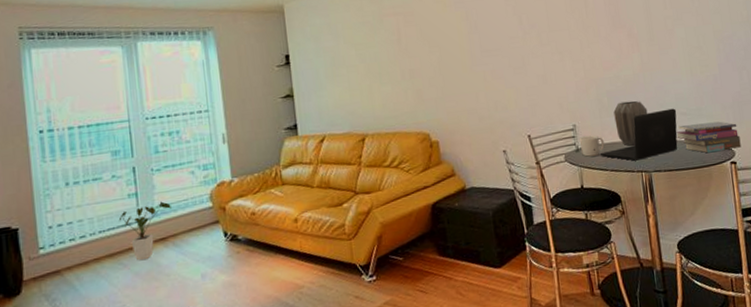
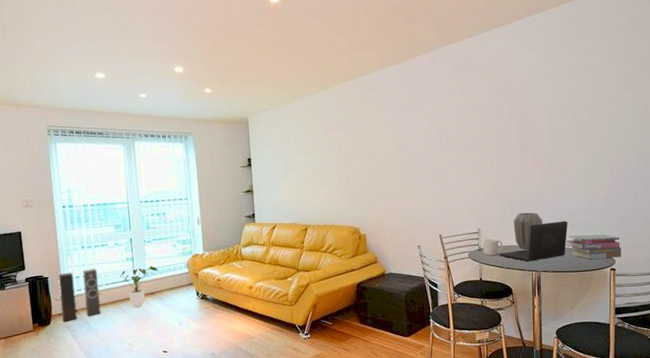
stereo: none [32,211,93,290] -> present [58,269,101,323]

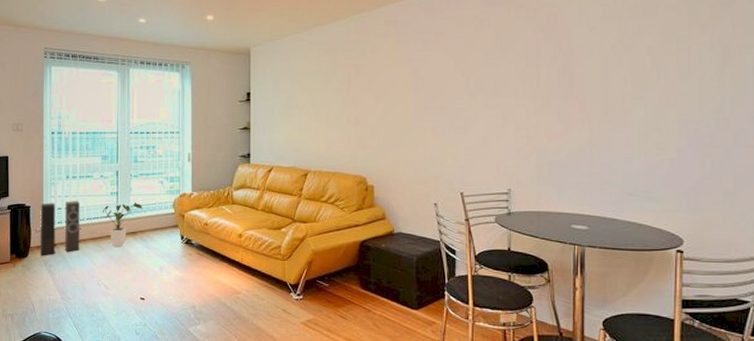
mug: present [483,238,503,256] -> none [513,201,538,222]
laptop: present [499,221,568,262] -> none [533,187,622,233]
vase: present [513,212,543,250] -> none [553,173,590,219]
books: present [566,234,622,260] -> none [618,205,692,238]

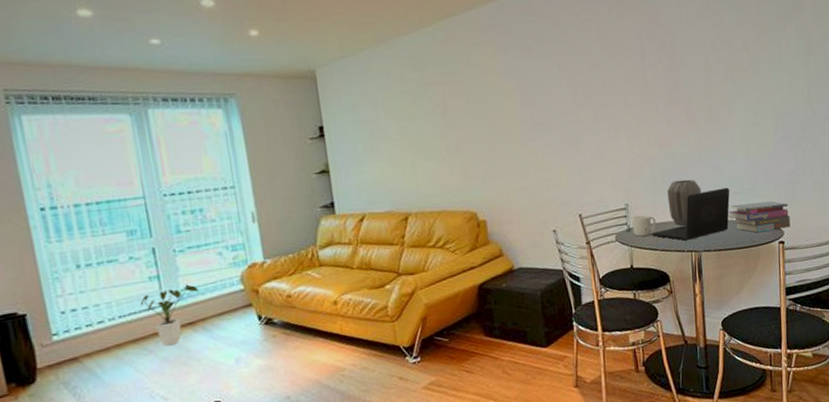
stereo: present [40,201,80,256] -> none [42,296,116,377]
mug: none [513,201,538,222] -> present [632,214,656,237]
laptop: none [533,187,622,233] -> present [652,187,730,241]
vase: none [553,173,590,219] -> present [667,179,702,227]
books: none [618,205,692,238] -> present [728,201,791,233]

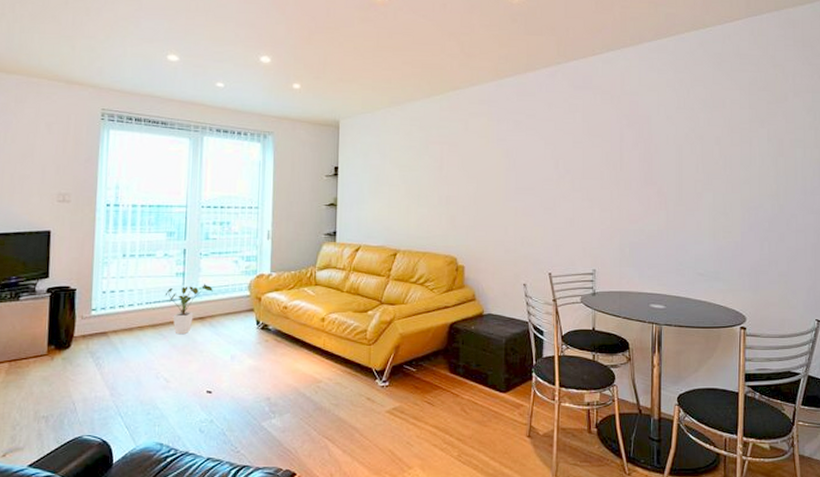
mug: present [632,214,656,237] -> none [598,282,620,302]
laptop: present [652,187,730,241] -> none [616,267,695,312]
vase: present [667,179,702,227] -> none [634,255,667,299]
books: present [728,201,791,233] -> none [691,285,753,316]

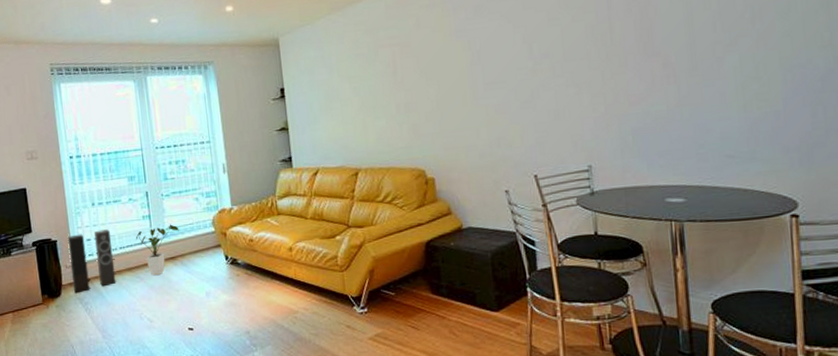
stereo: none [85,282,139,347] -> present [67,229,116,294]

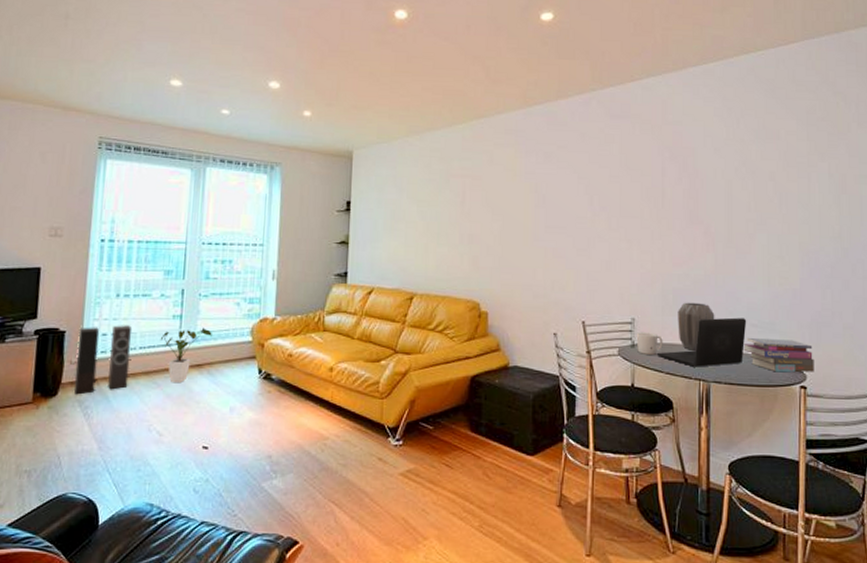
mug: none [596,177,626,201] -> present [637,332,663,355]
laptop: none [620,150,722,208] -> present [657,317,747,367]
vase: none [639,140,683,192] -> present [678,302,715,352]
books: none [719,166,807,204] -> present [743,337,815,373]

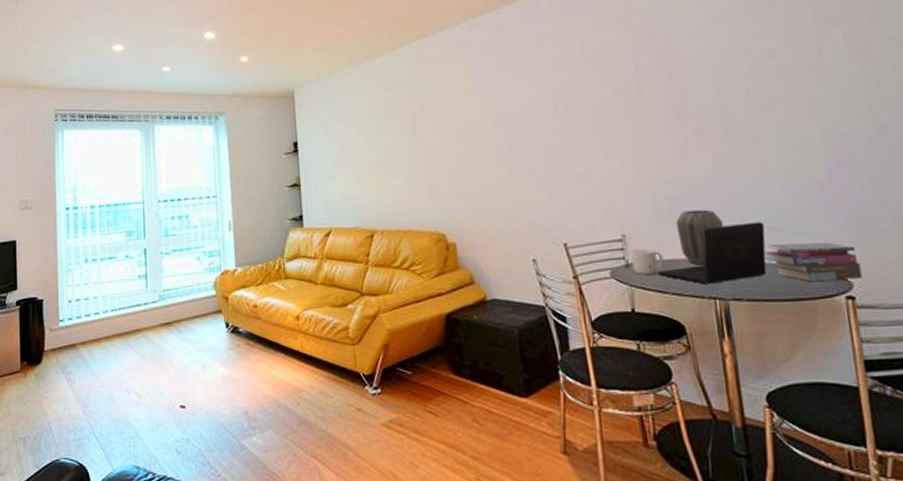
stereo: present [74,325,133,395] -> none [55,289,104,361]
house plant: present [160,328,212,384] -> none [129,285,177,344]

